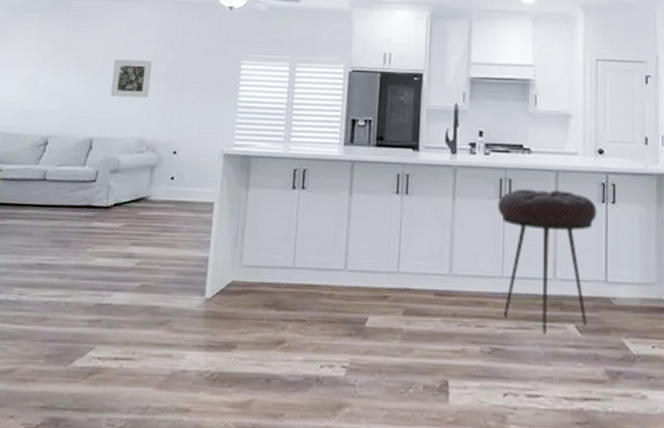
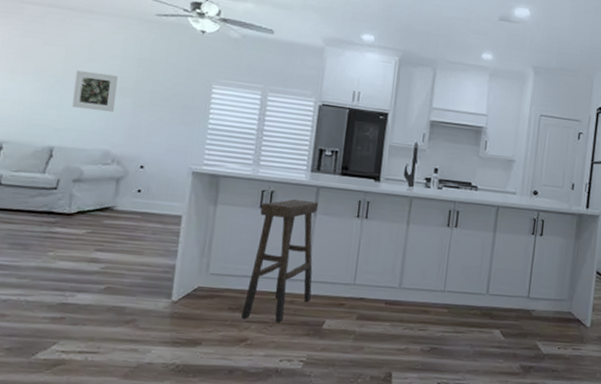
stool: none [277,176,353,322] -> present [241,199,318,323]
stool: present [497,188,597,334] -> none [442,219,528,337]

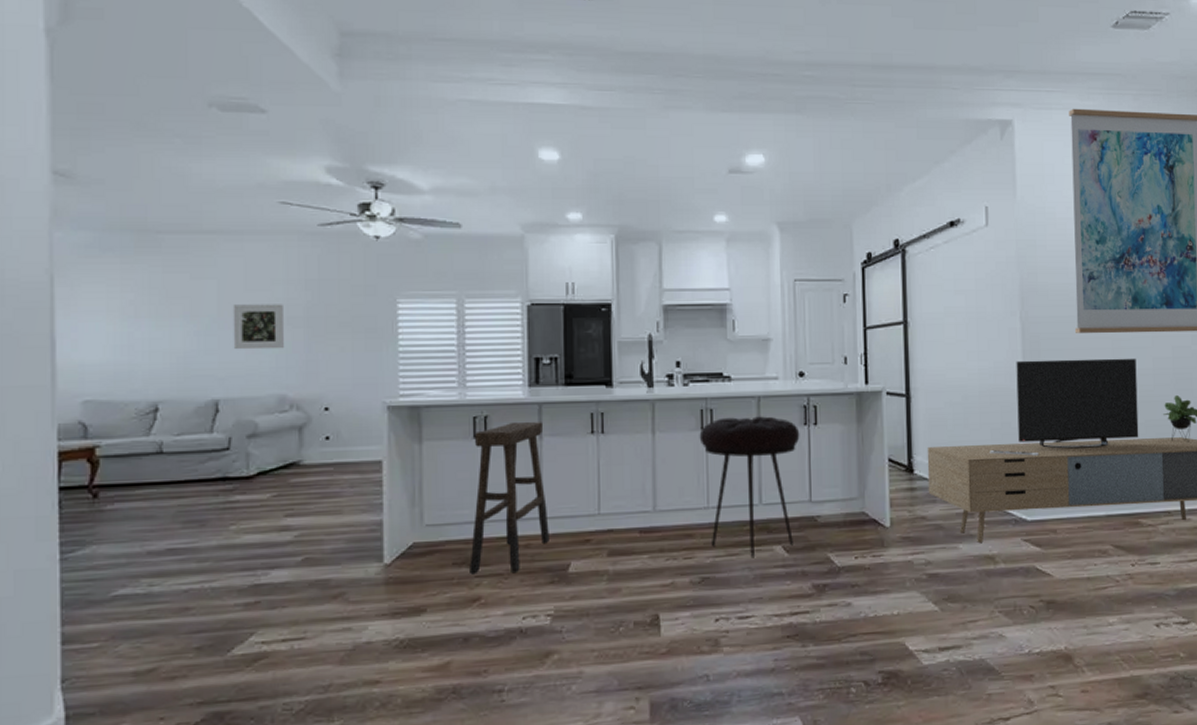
stool: none [442,219,528,337] -> present [699,416,800,558]

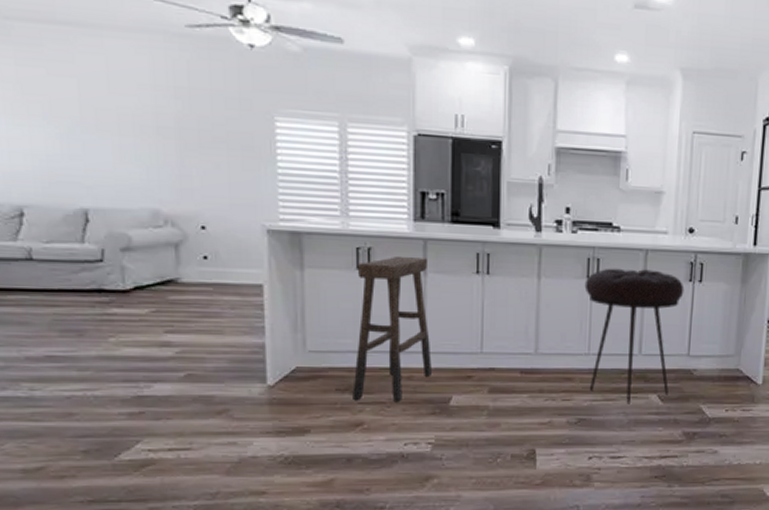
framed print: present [233,304,284,350] -> none [96,108,154,161]

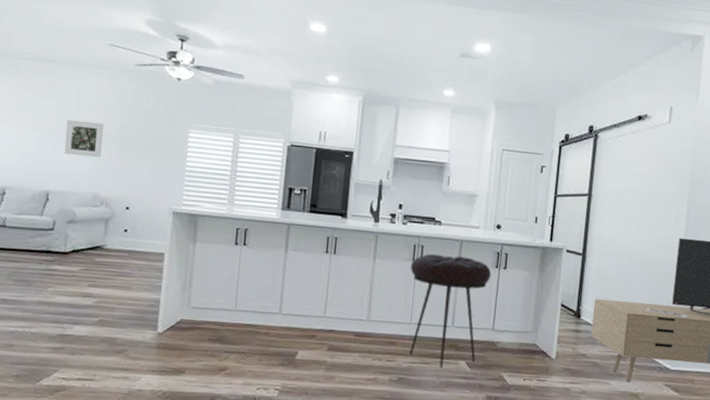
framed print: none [96,108,154,161] -> present [64,120,104,158]
stool: present [353,255,433,403] -> none [221,236,289,354]

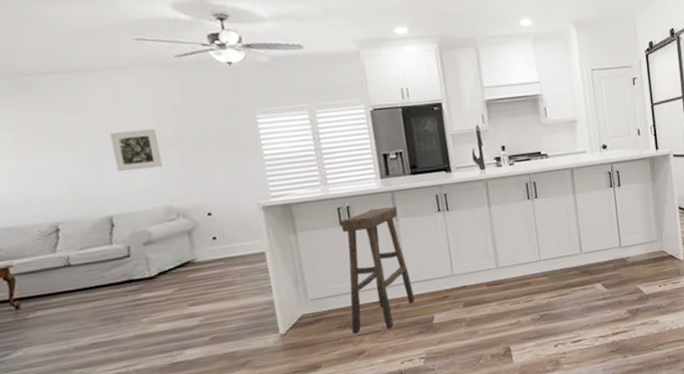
stool: none [221,236,289,354] -> present [341,207,416,334]
stool: present [409,253,492,368] -> none [526,183,610,296]

